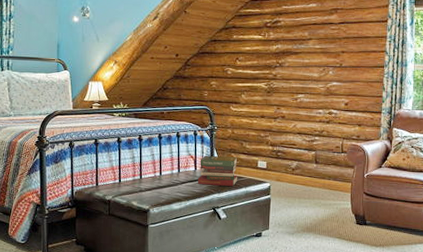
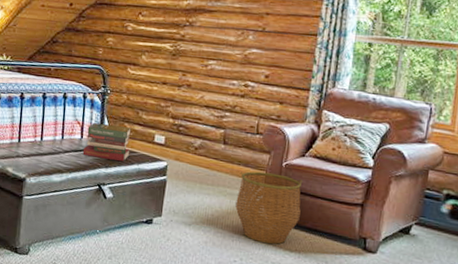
basket: none [329,183,382,243] -> present [235,171,303,245]

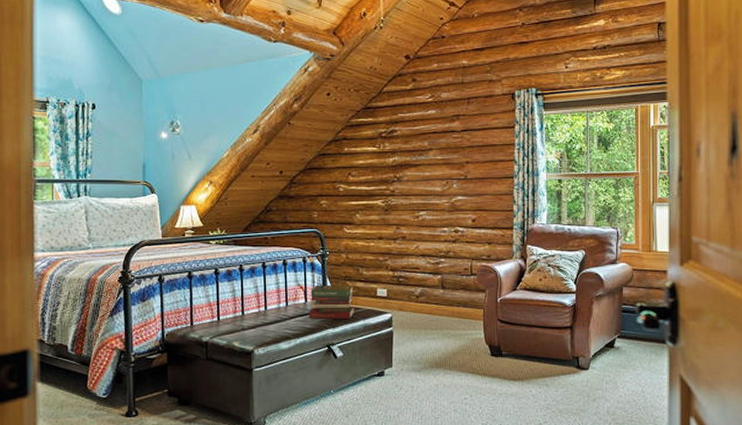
basket: present [235,171,303,245] -> none [460,310,519,377]

